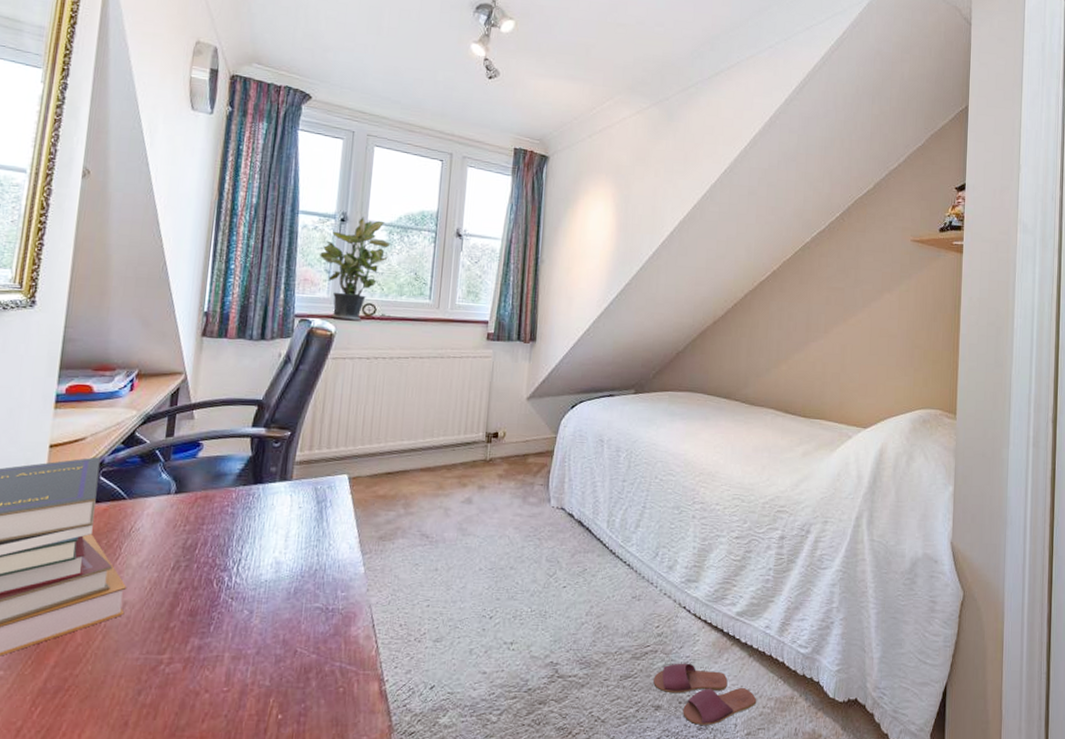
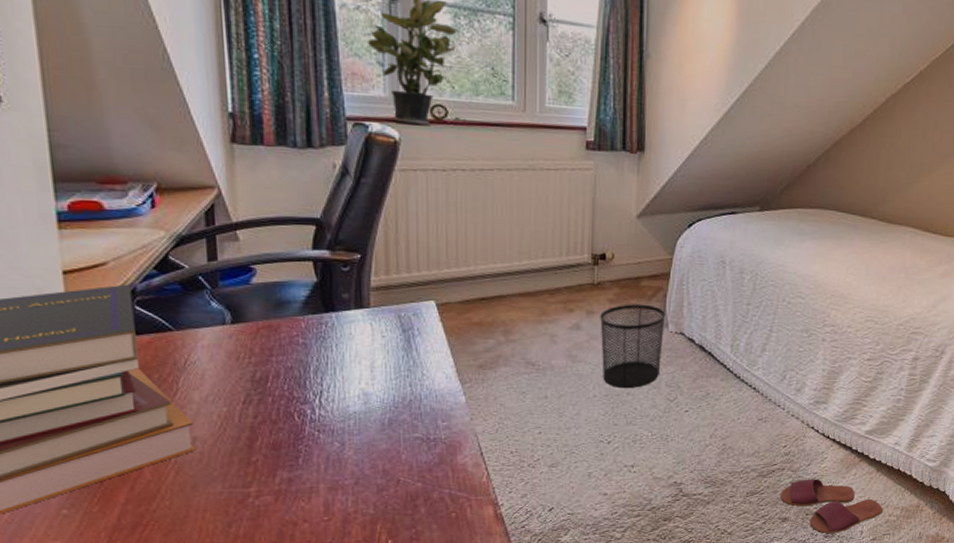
waste bin: none [489,479,549,562] -> present [600,304,666,388]

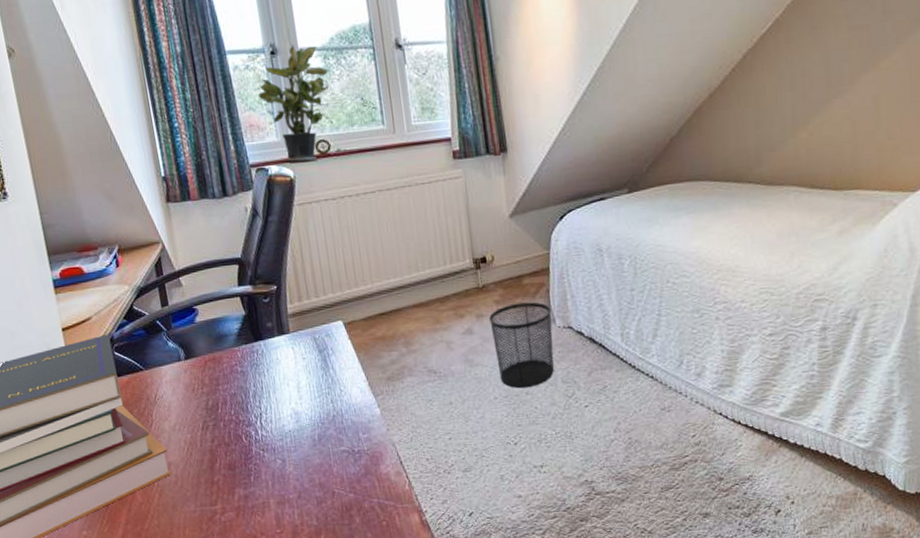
slippers: present [780,479,884,533] -> none [697,469,815,529]

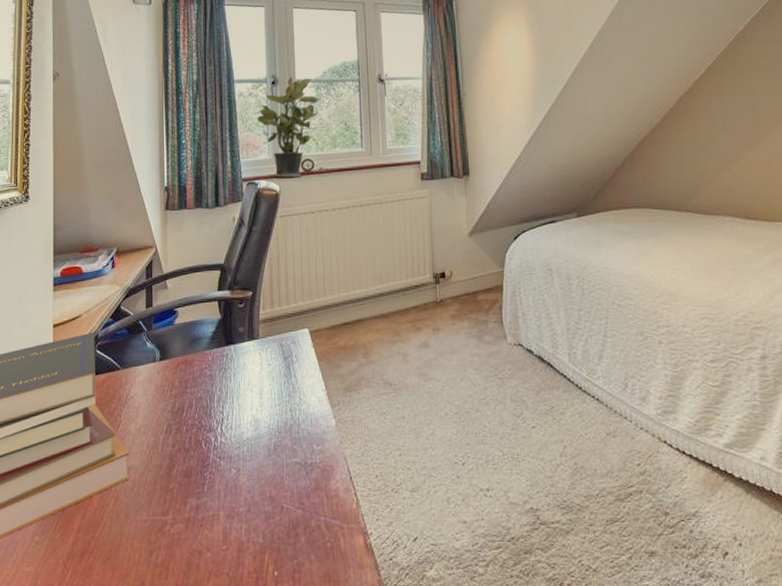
waste bin: present [489,302,554,388] -> none [445,318,504,404]

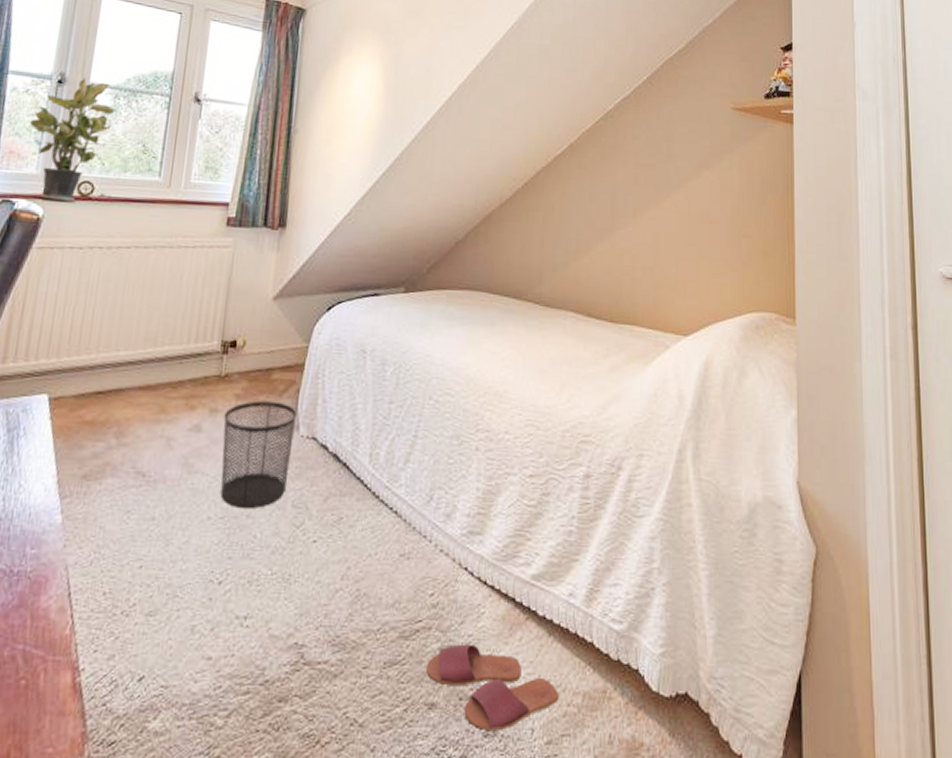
waste bin: none [445,318,504,404] -> present [220,400,298,508]
slippers: none [643,503,764,572] -> present [426,644,560,730]

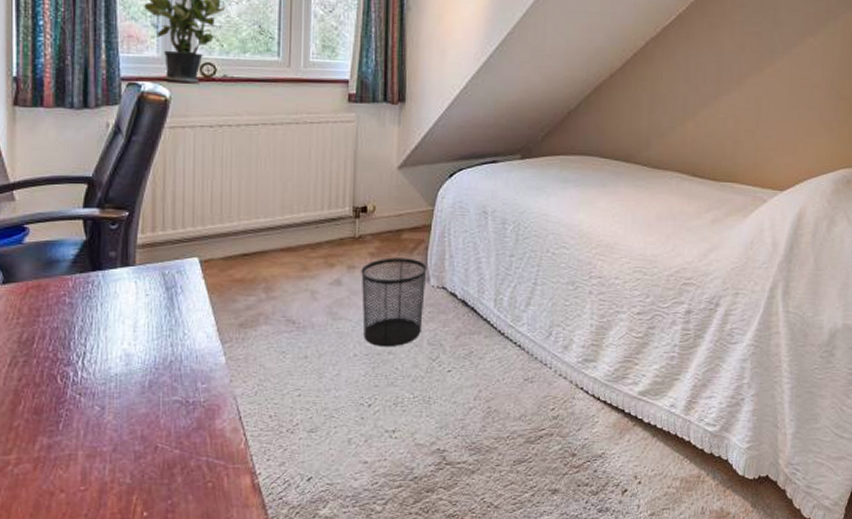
slippers: present [426,644,560,730] -> none [550,445,661,507]

